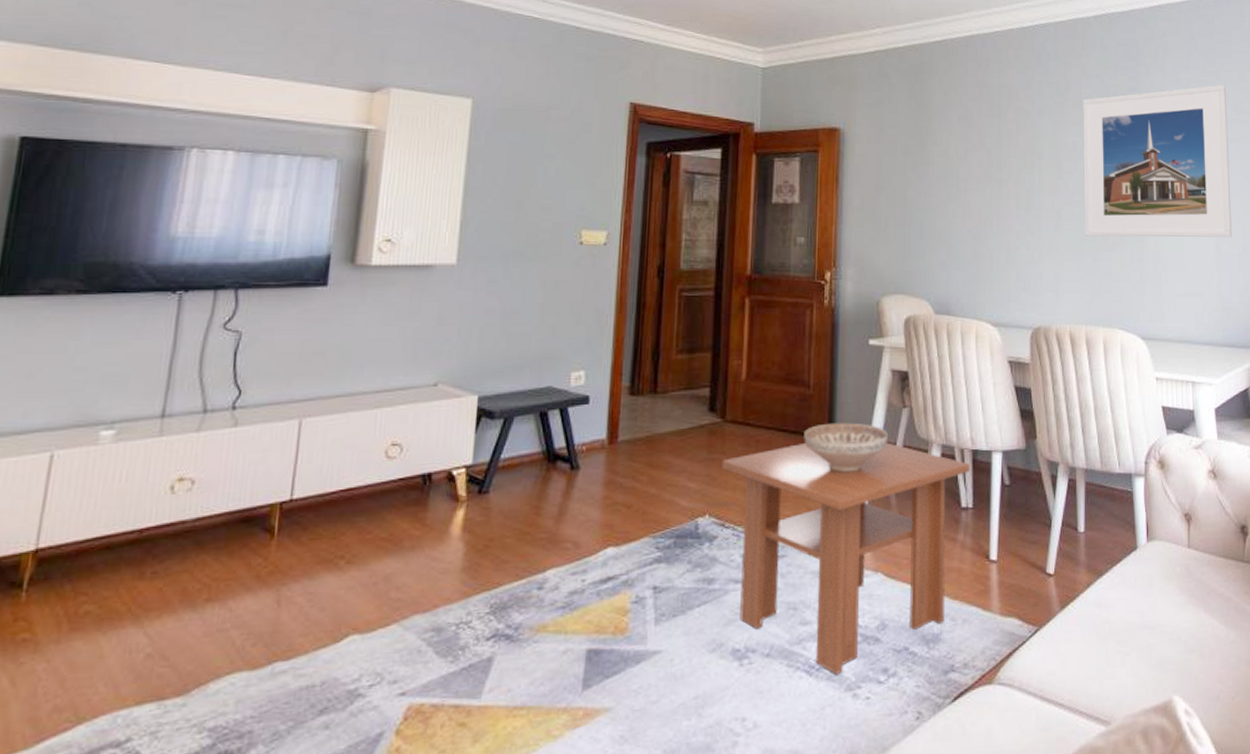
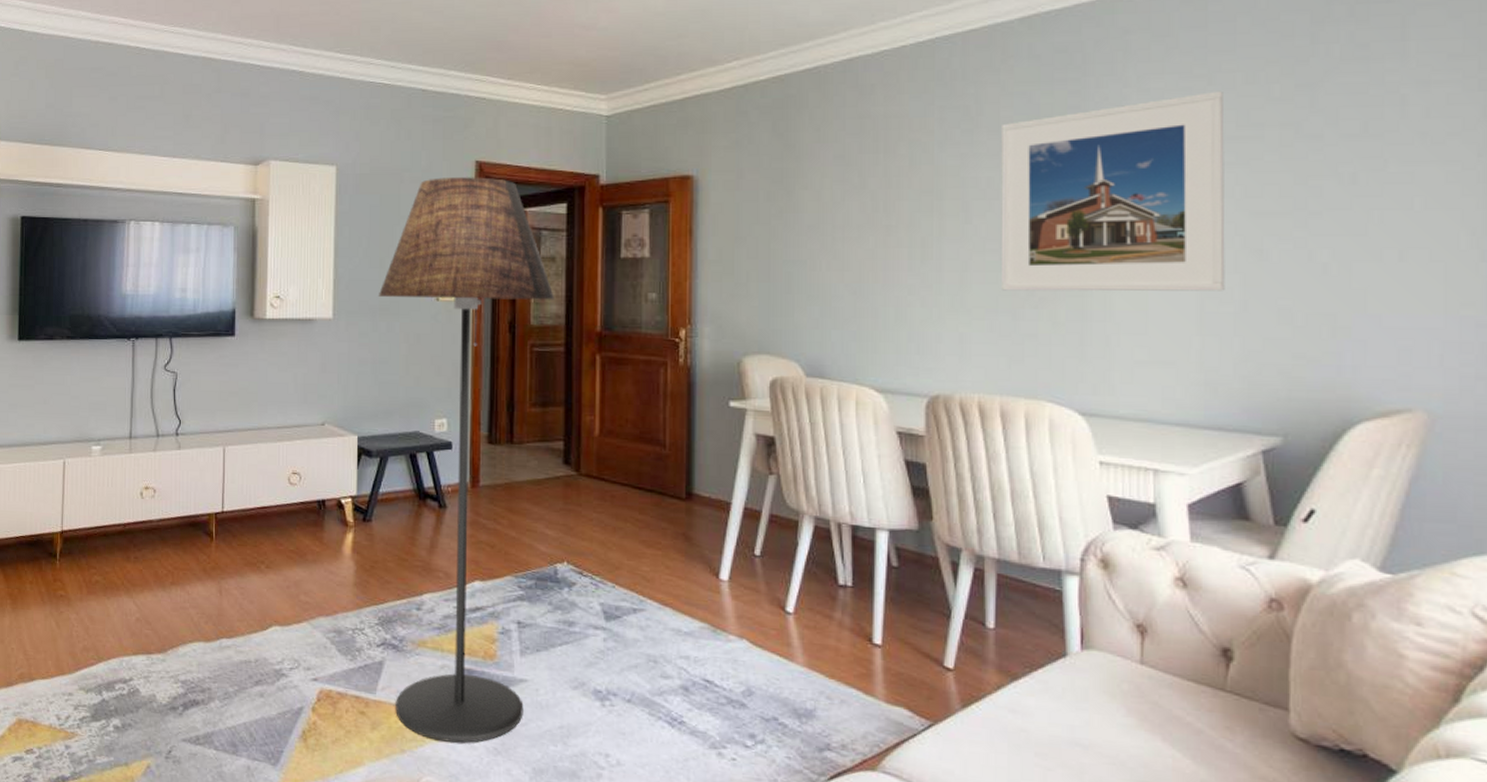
floor lamp: none [505,117,706,741] -> present [378,177,554,743]
coffee table: present [721,442,969,674] -> none [578,501,848,731]
decorative bowl: present [804,422,889,472] -> none [660,484,753,536]

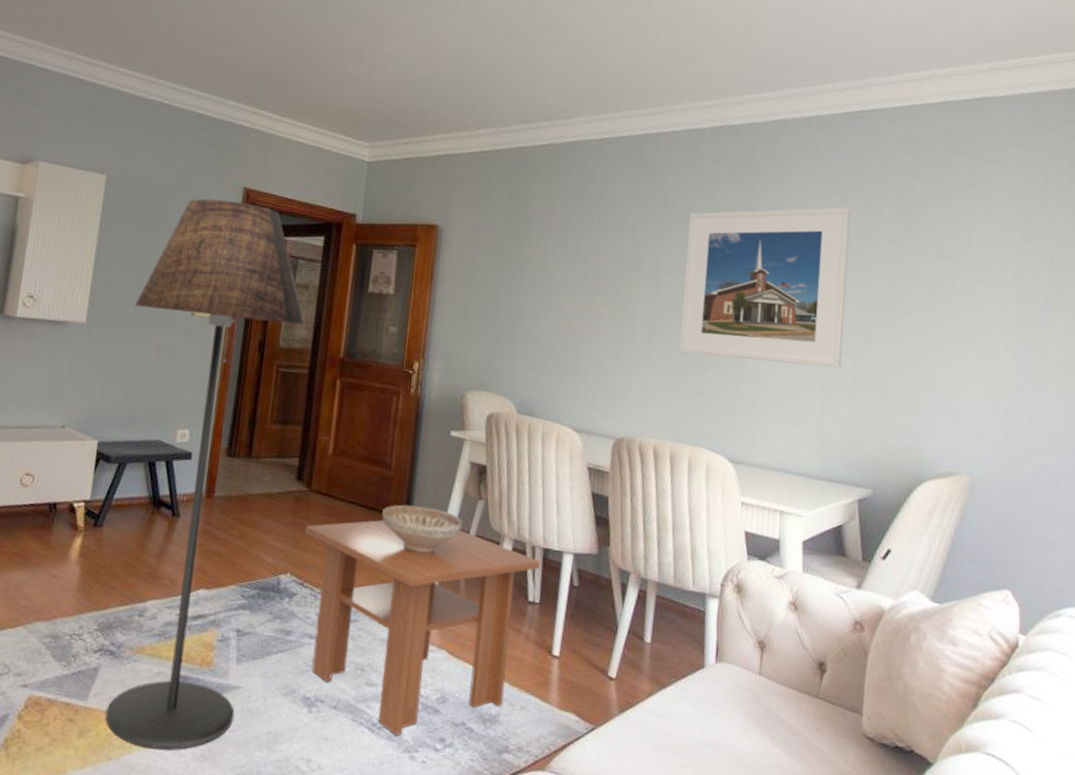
coffee table: none [578,501,848,731] -> present [304,519,540,736]
decorative bowl: none [660,484,753,536] -> present [382,504,463,554]

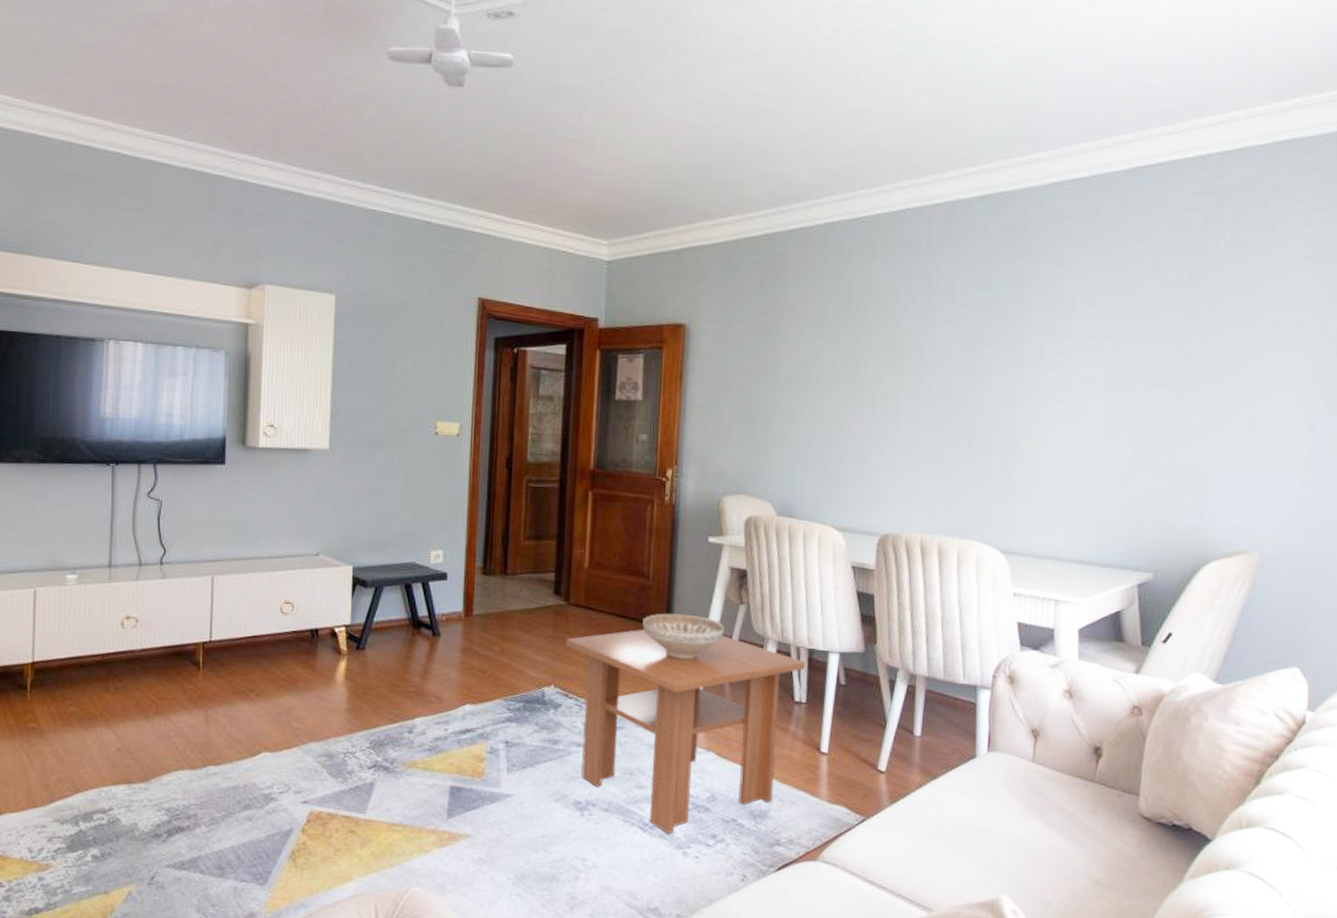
floor lamp: present [105,198,304,750] -> none [376,312,551,855]
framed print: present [679,207,851,368] -> none [946,274,1134,449]

